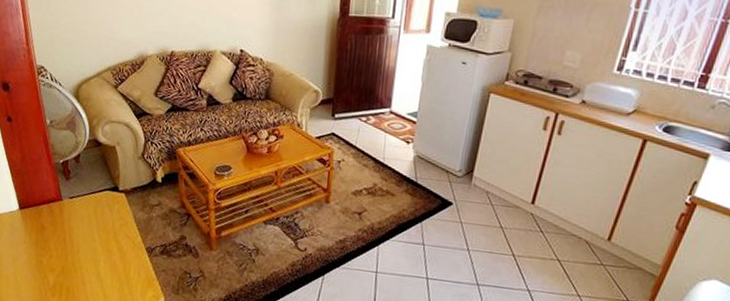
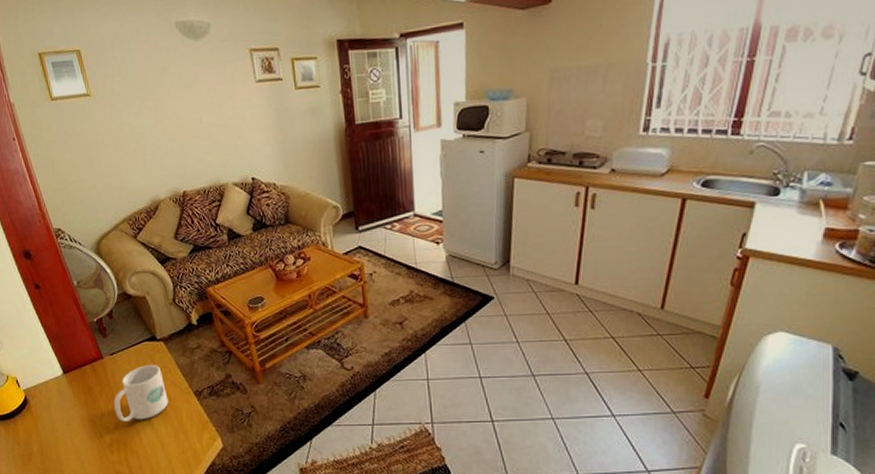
mug: none [64,213,120,268] -> present [114,365,169,422]

